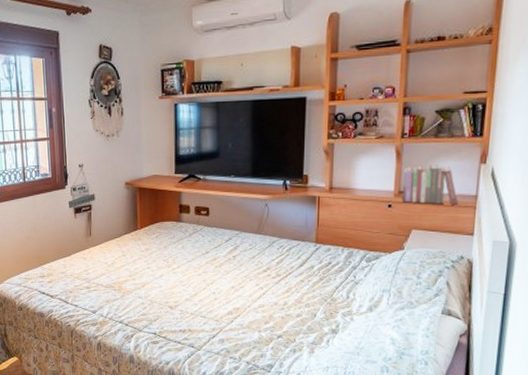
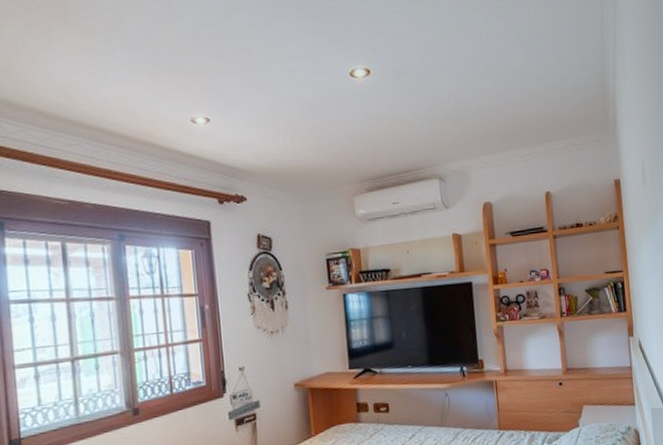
books: present [402,165,458,205] -> none [567,340,617,380]

